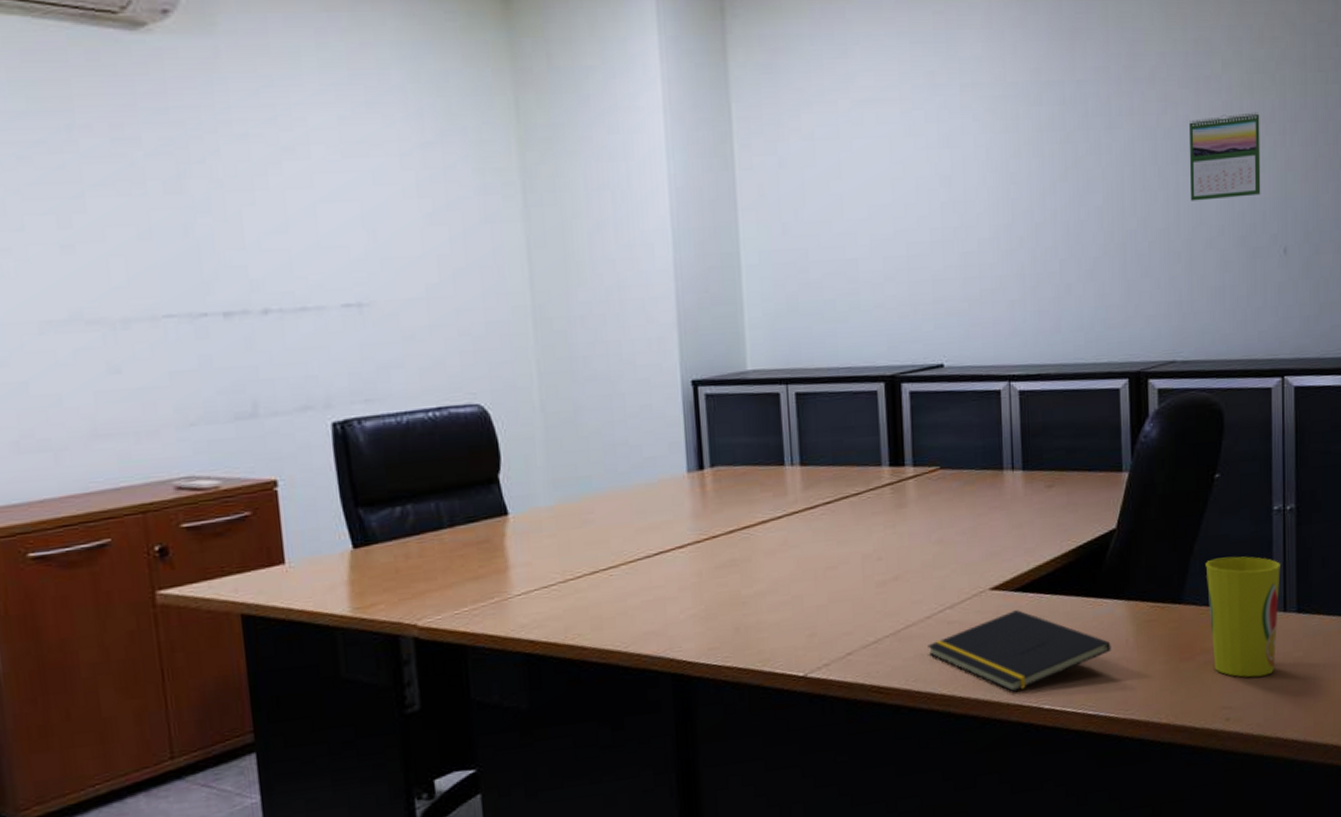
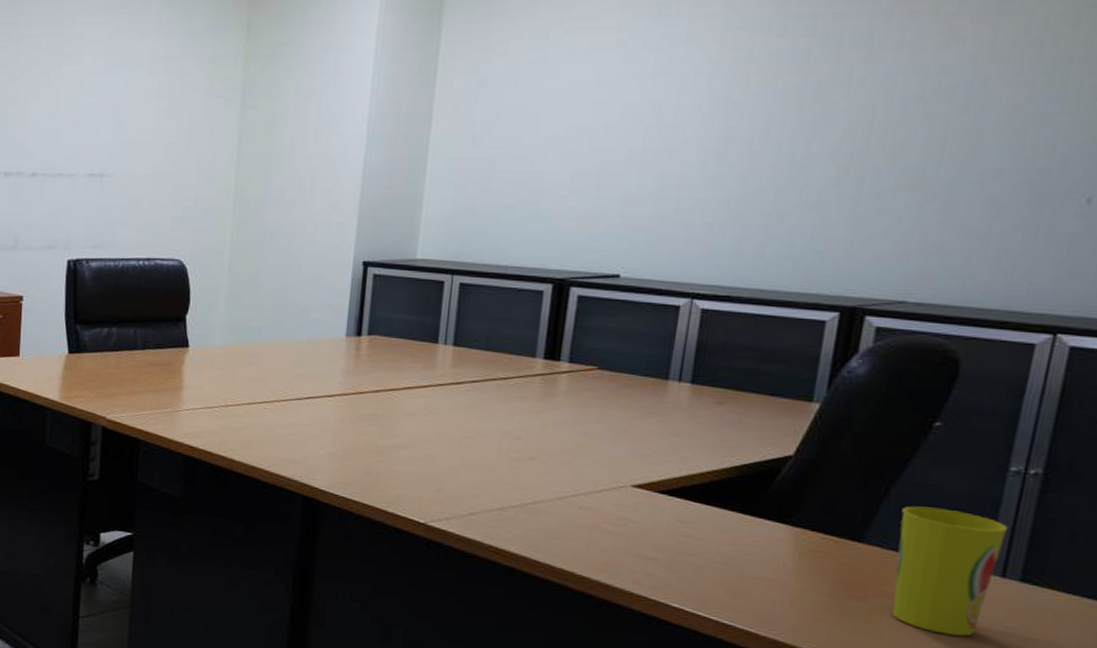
notepad: present [928,610,1111,692] -> none [554,510,764,584]
calendar: present [1189,112,1261,201] -> none [961,49,1084,141]

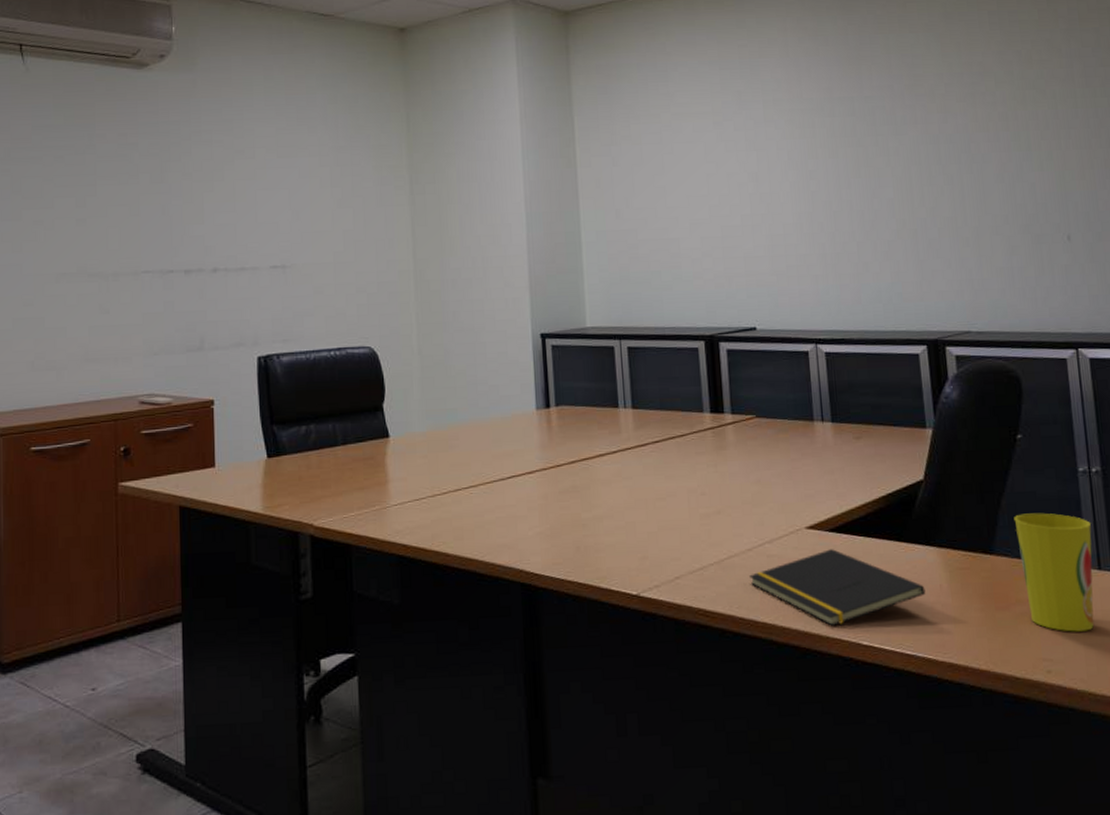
notepad: none [554,510,764,584] -> present [749,549,926,626]

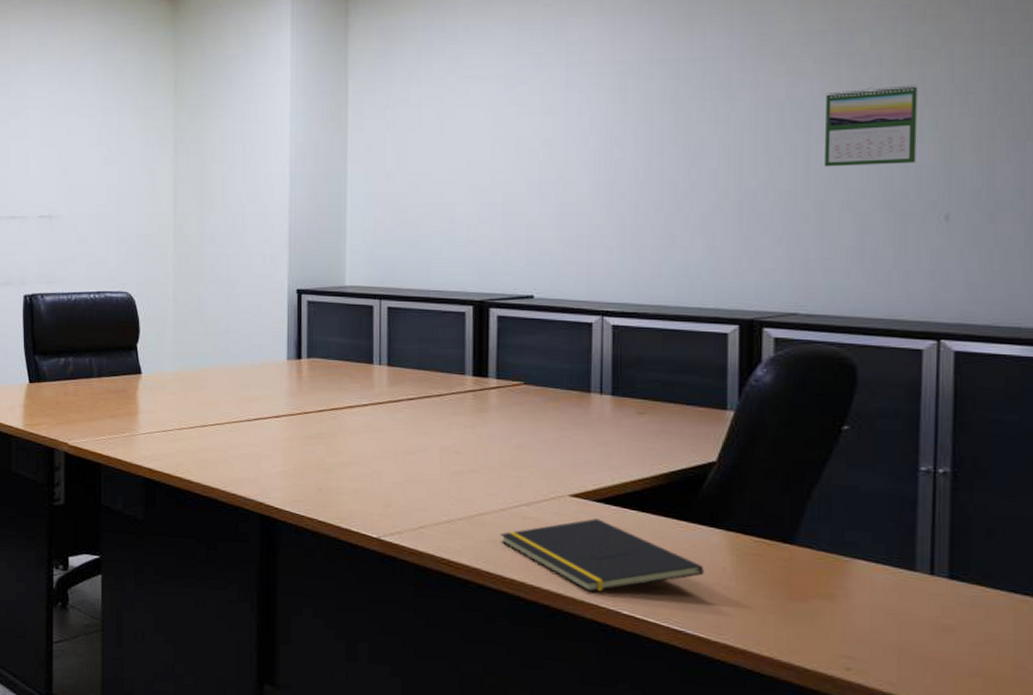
calendar: none [969,121,1041,195] -> present [823,84,918,167]
cup: present [1014,513,1094,632] -> none [826,507,927,635]

